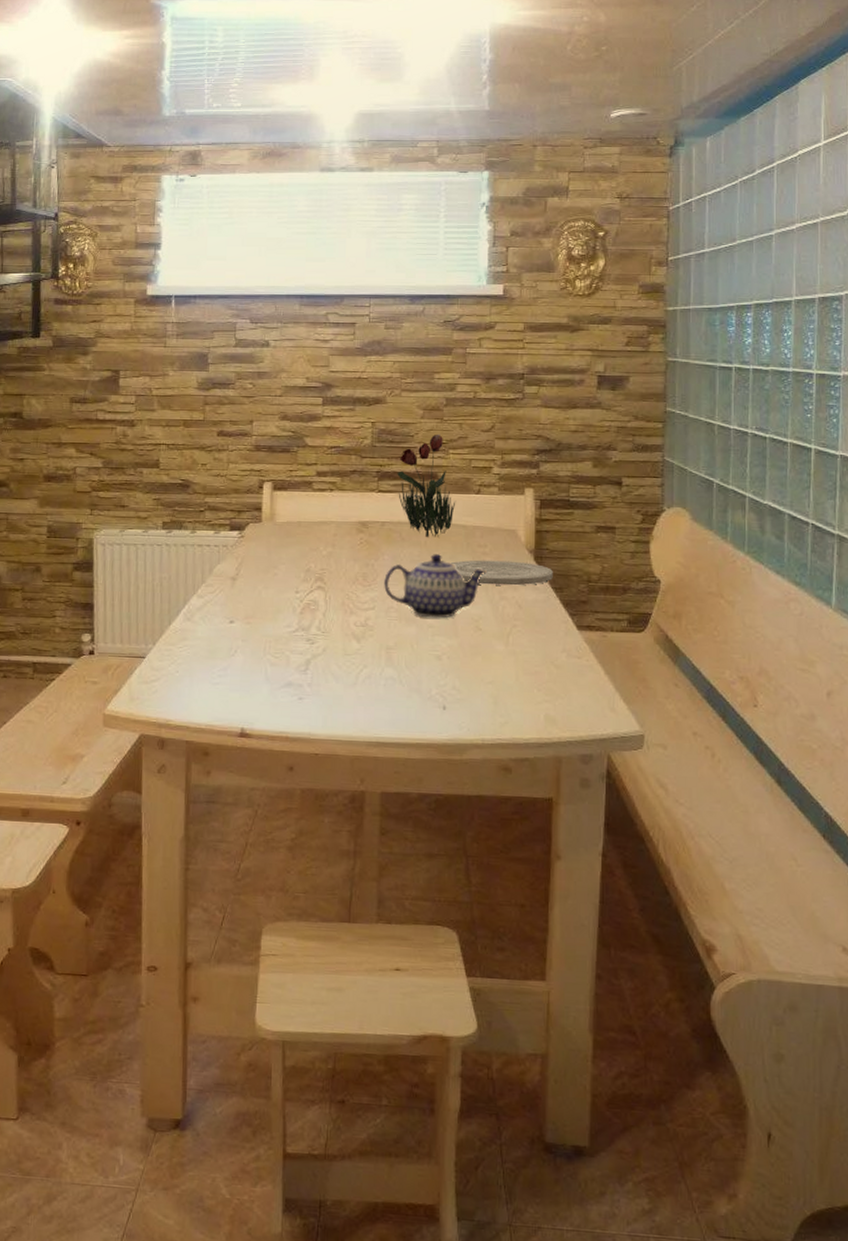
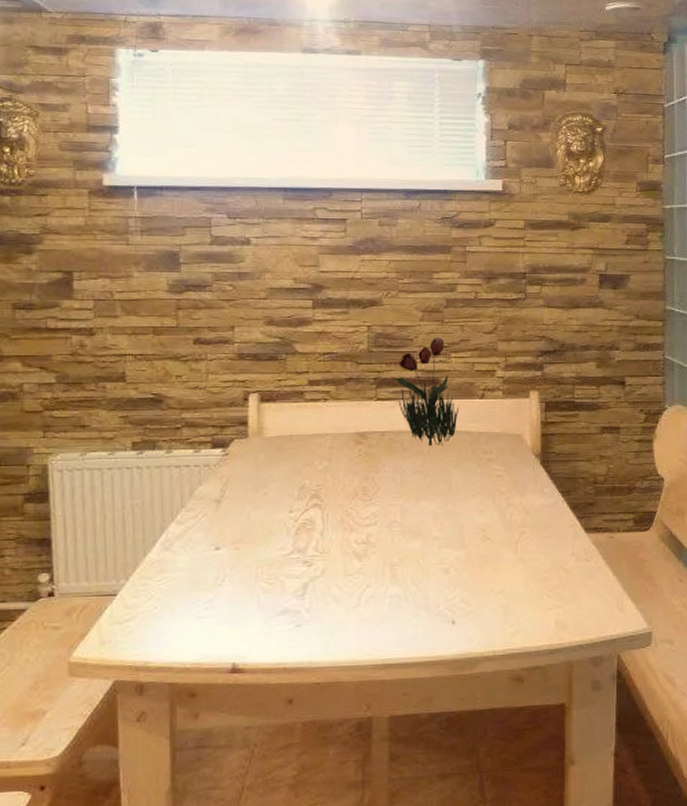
teapot: present [384,553,488,618] -> none [386,462,494,530]
plate: present [450,559,553,586] -> none [455,466,560,492]

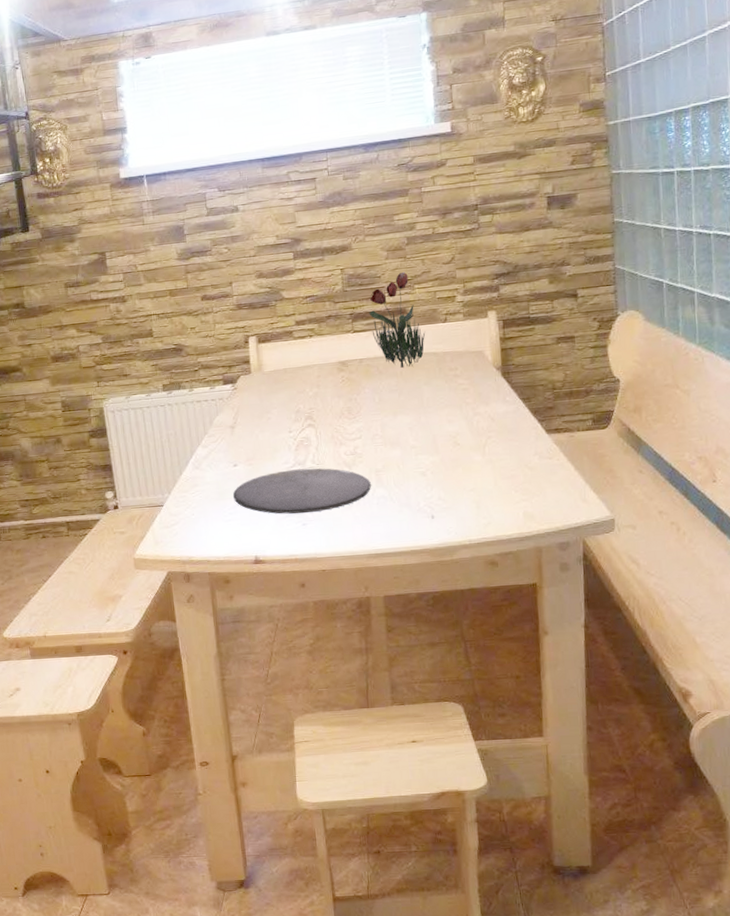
plate: none [210,557,385,613] -> present [232,468,372,514]

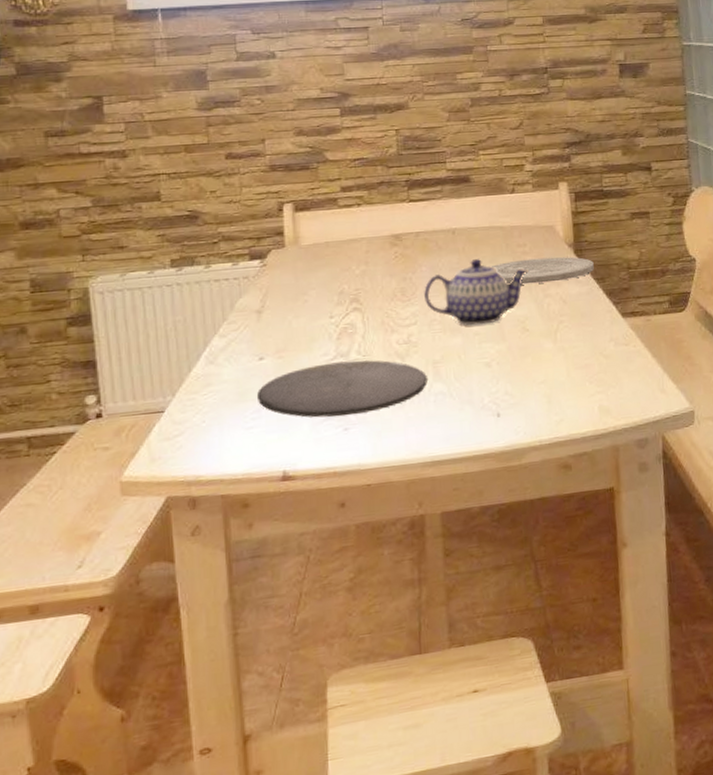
teapot: none [367,381,461,440] -> present [424,258,530,326]
flower: present [369,271,426,368] -> none [427,135,491,243]
plate: none [425,379,521,404] -> present [490,256,594,285]

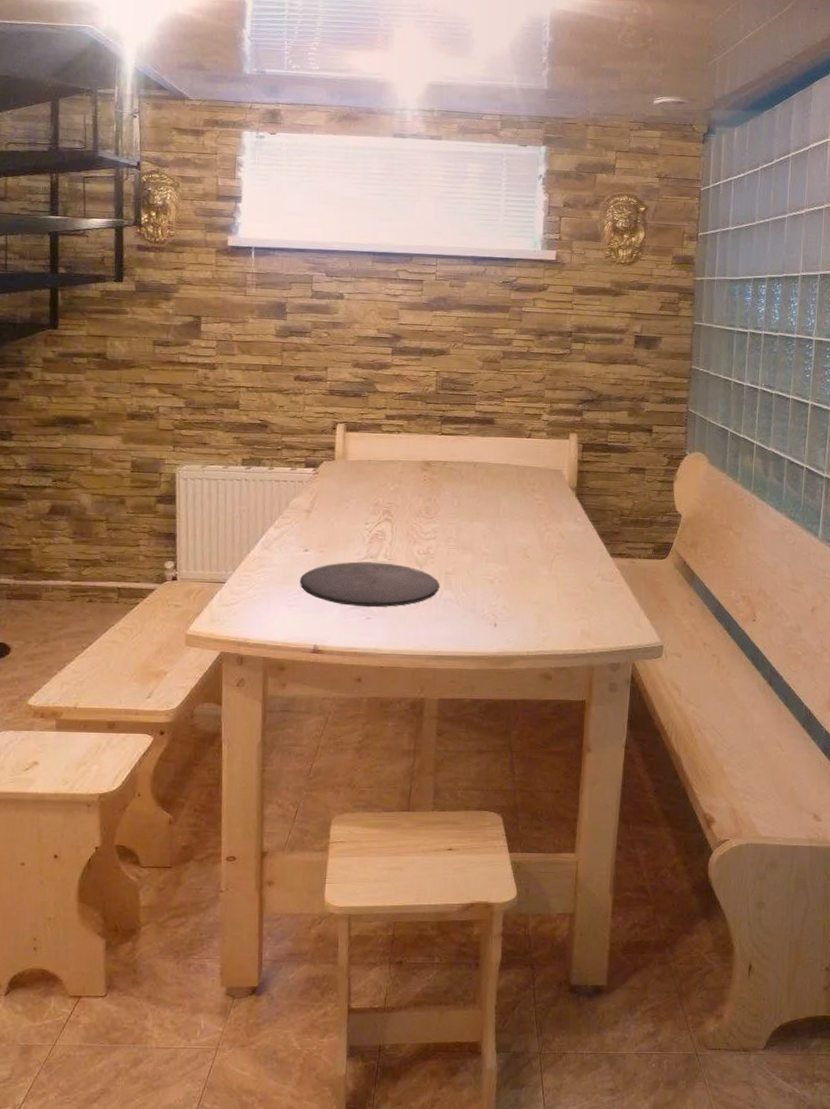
teapot: present [424,258,530,326] -> none [444,490,536,547]
plate: present [490,256,594,285] -> none [503,496,592,519]

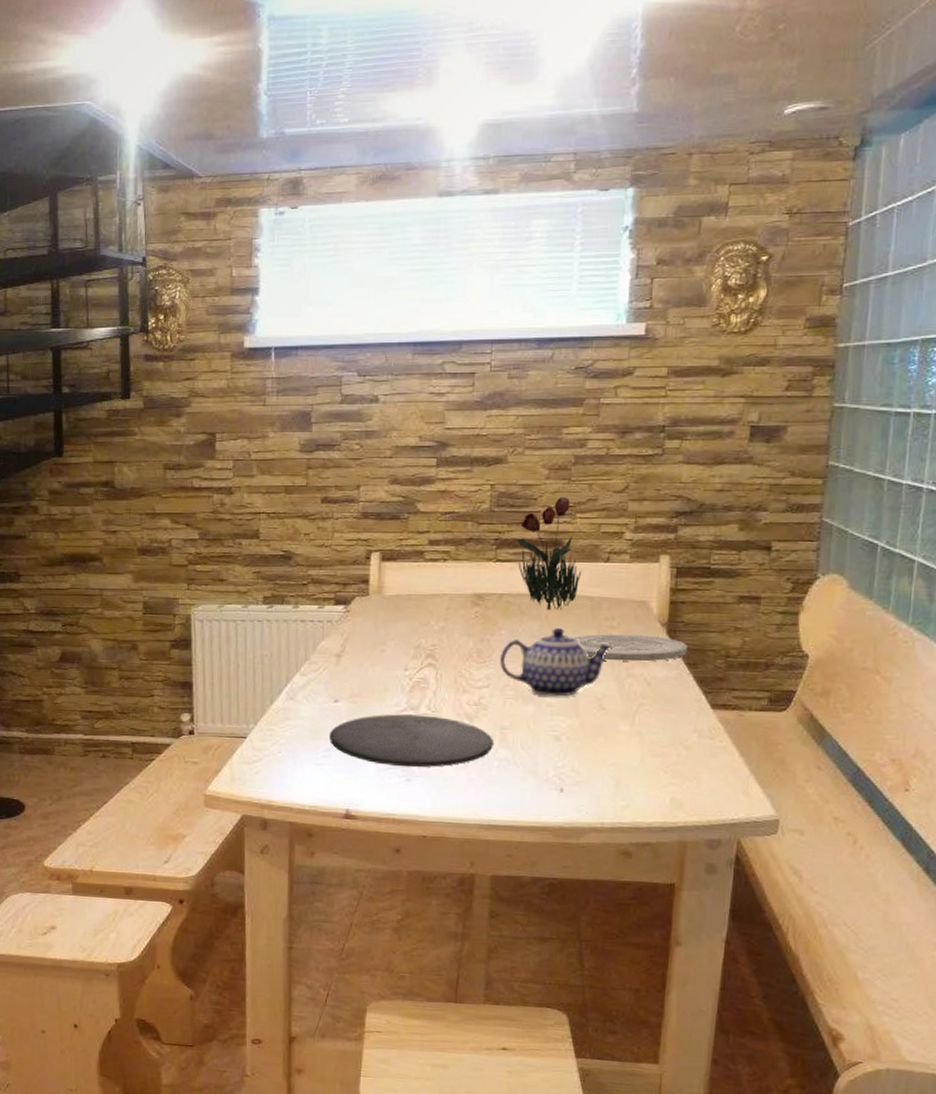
teapot: none [444,490,536,547] -> present [500,627,615,697]
flower: none [458,383,510,476] -> present [517,496,582,610]
plate: none [503,496,592,519] -> present [573,634,687,662]

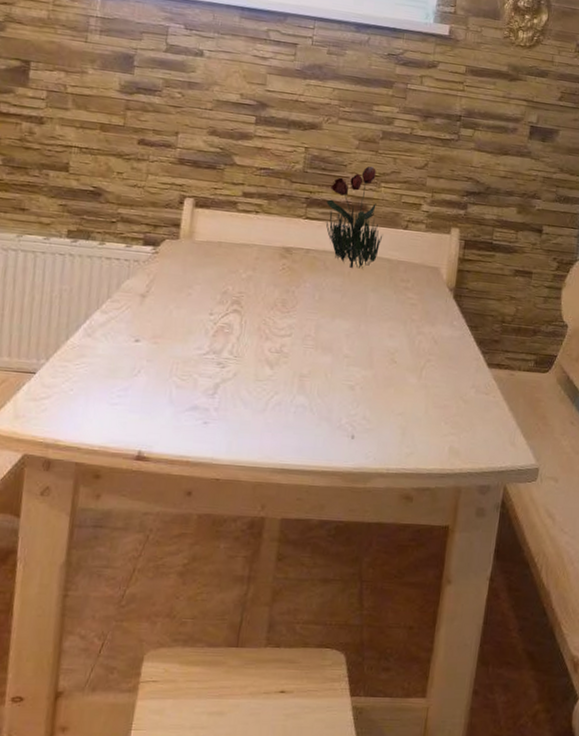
plate: present [328,714,495,767] -> none [126,357,293,411]
teapot: present [500,627,615,697] -> none [303,284,408,349]
plate: present [573,634,687,662] -> none [371,293,470,322]

